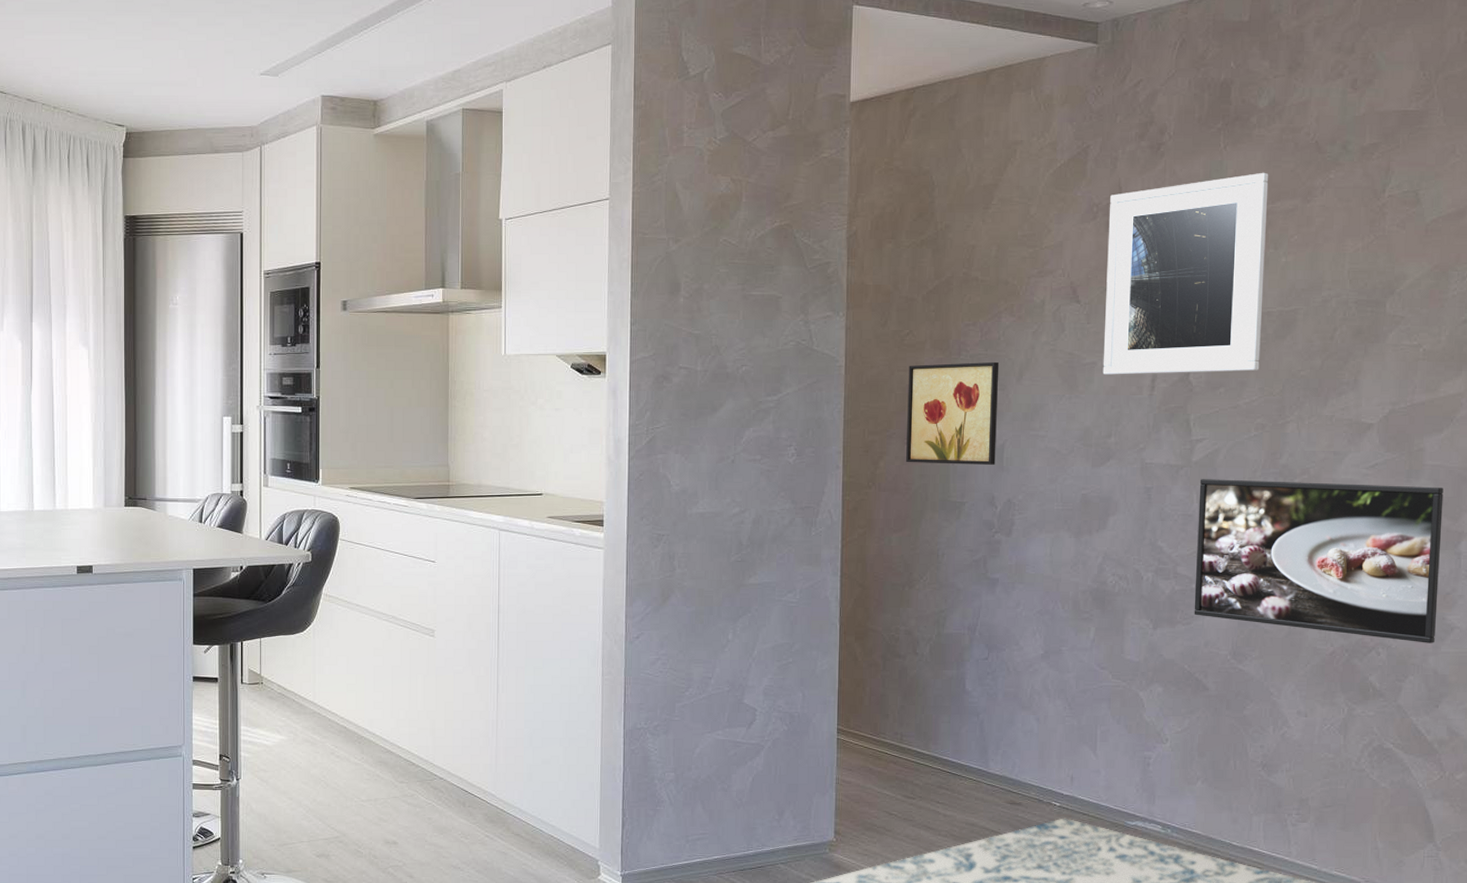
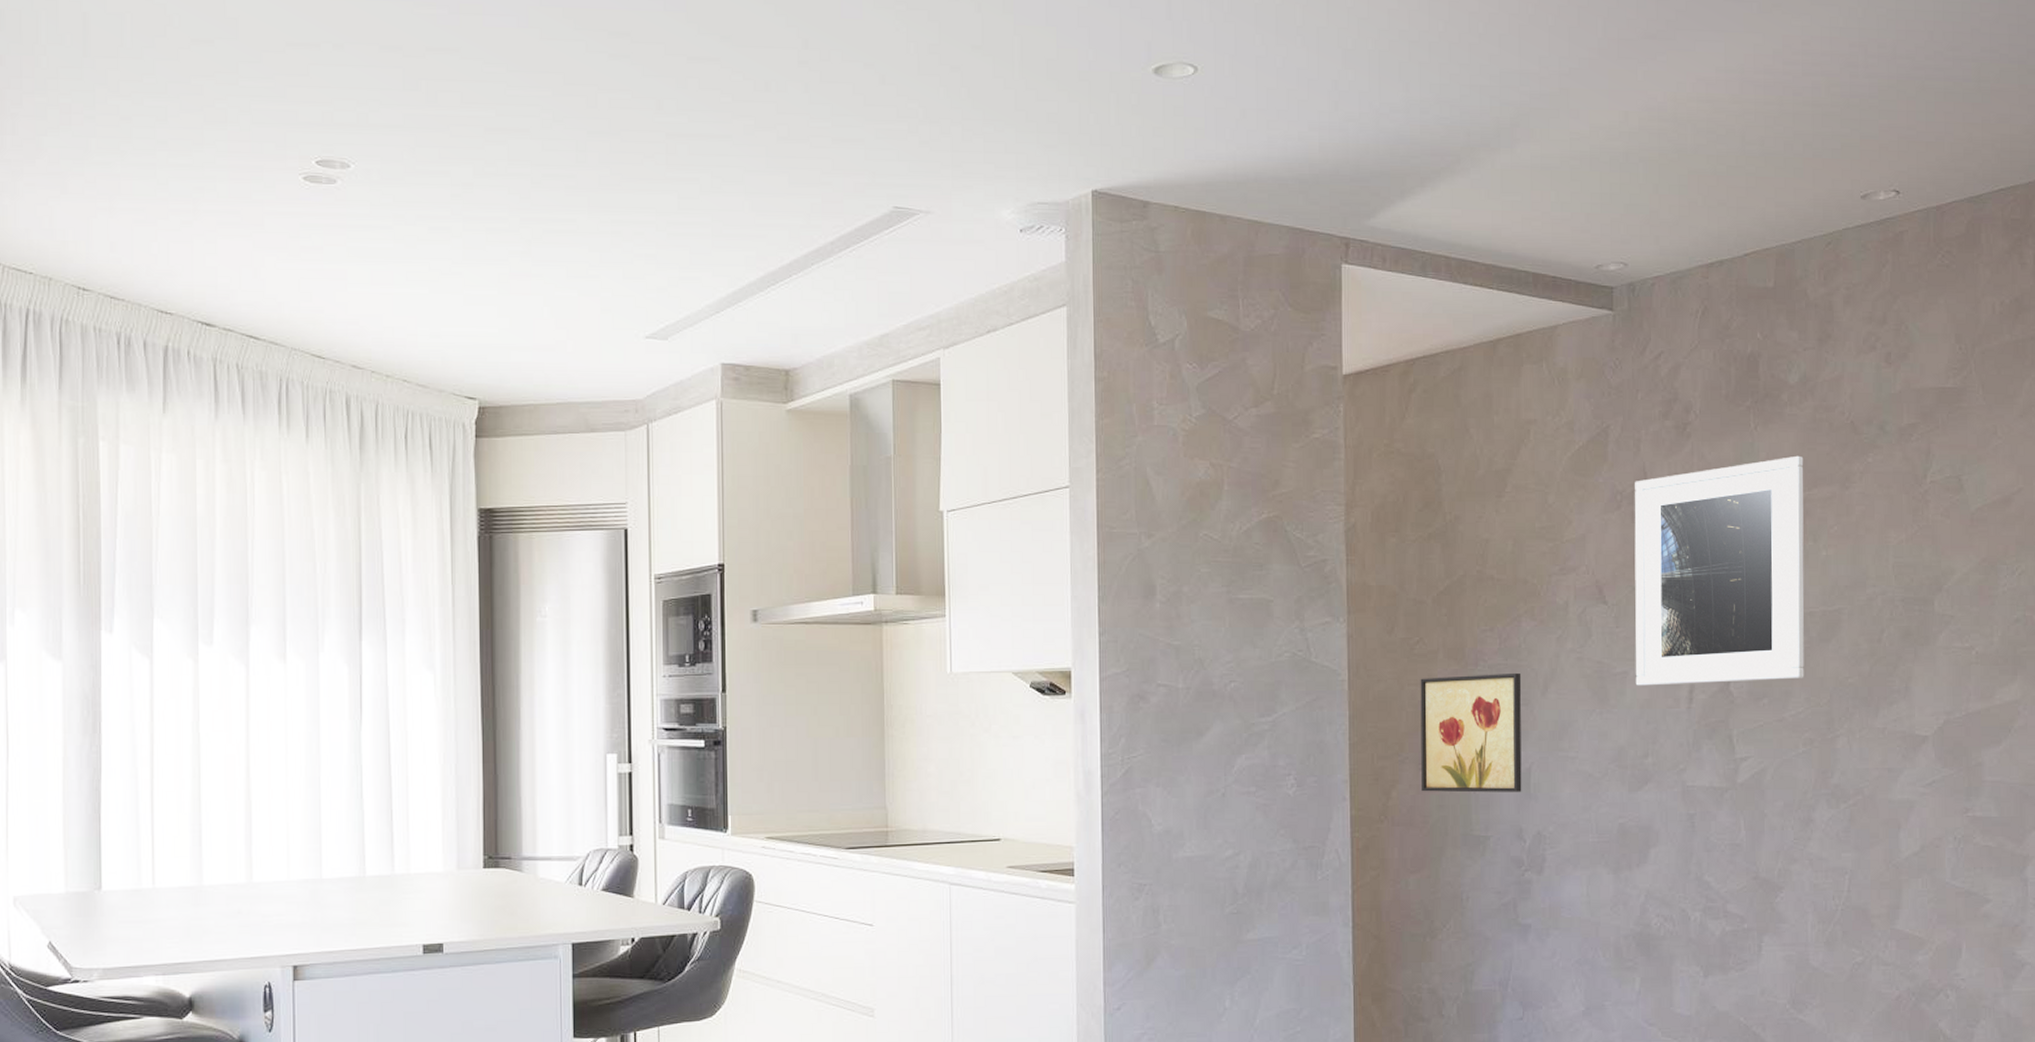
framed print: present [1194,479,1444,643] -> none [1746,802,2006,983]

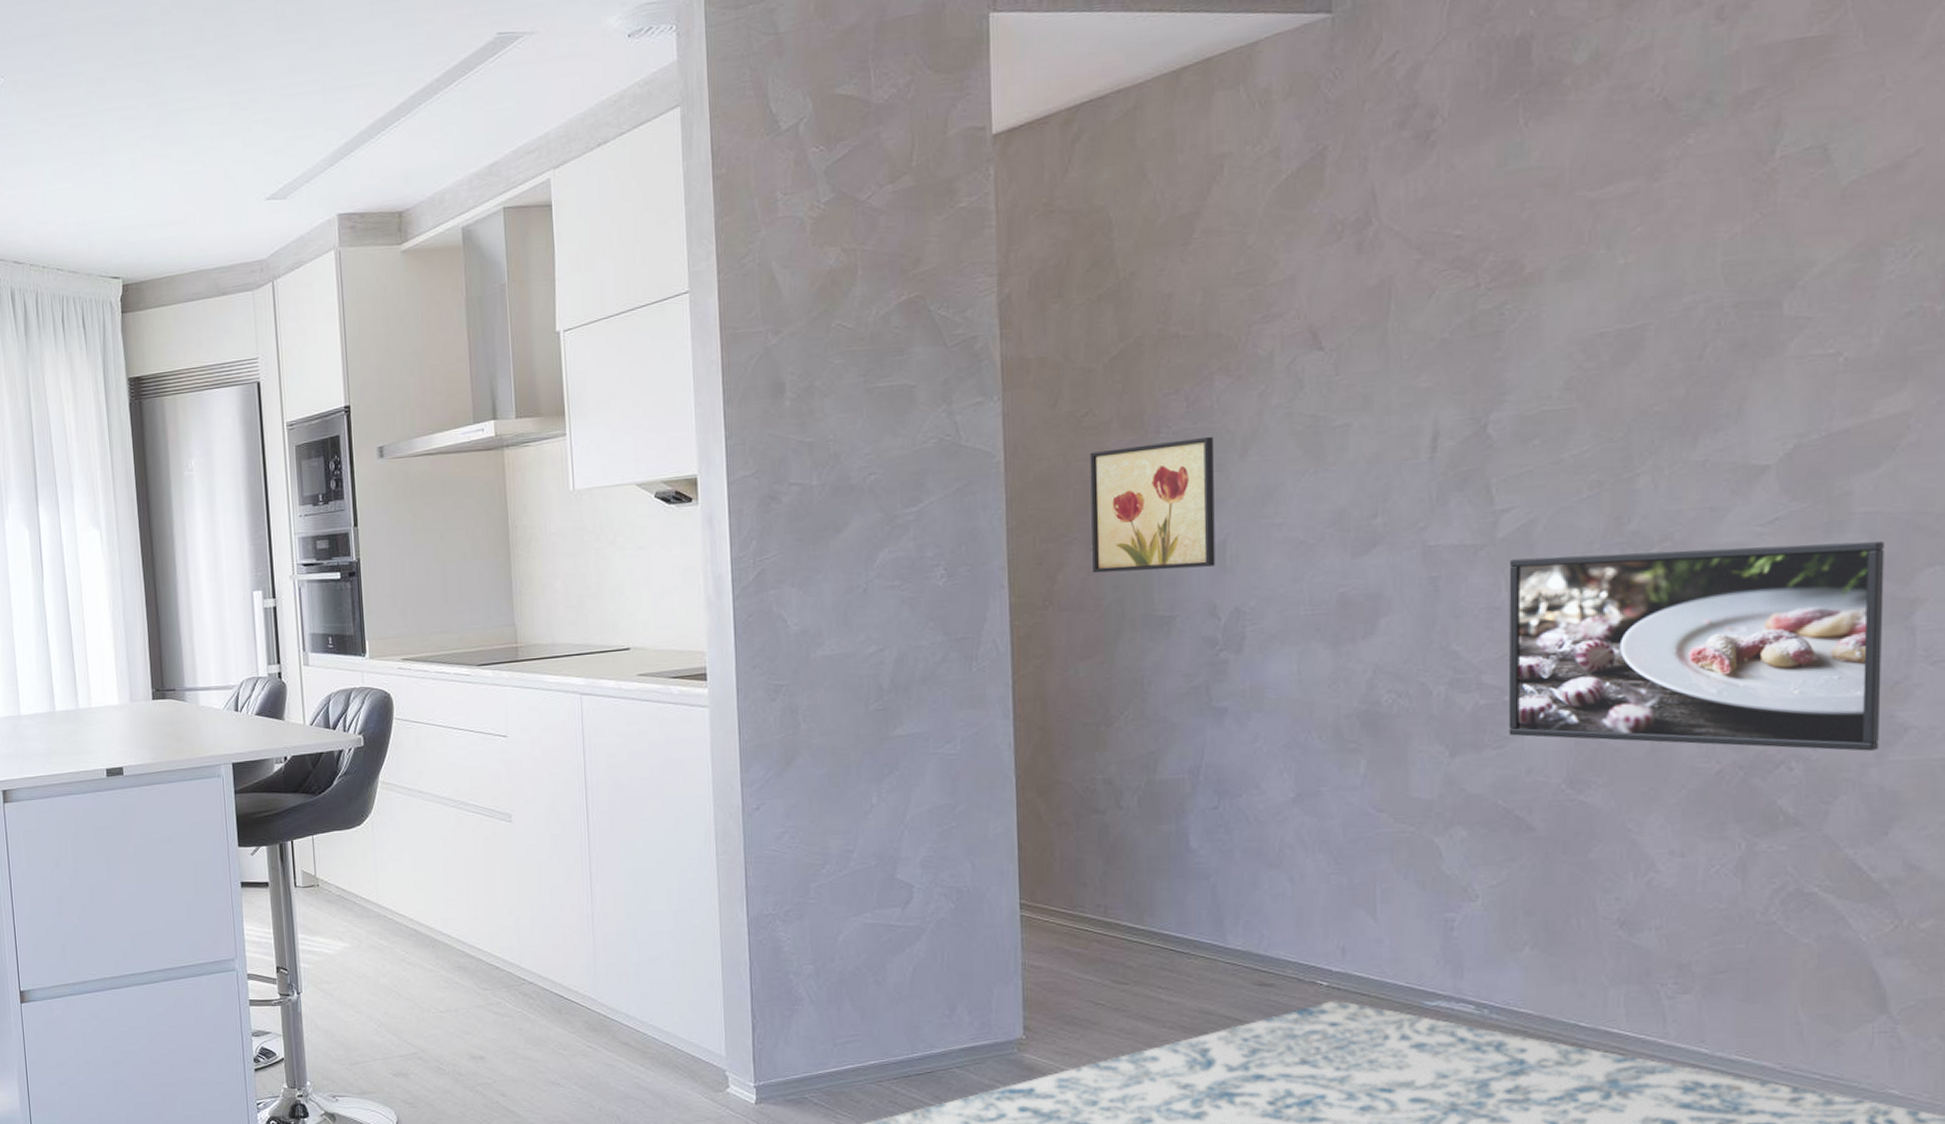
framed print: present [1634,455,1805,686] -> none [1359,149,1594,438]
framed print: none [1746,802,2006,983] -> present [1508,541,1884,751]

